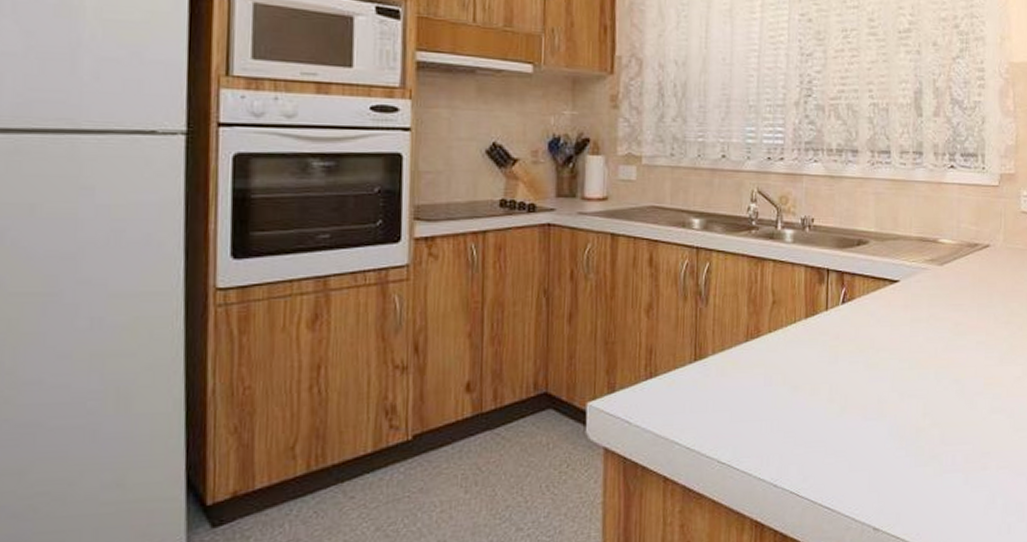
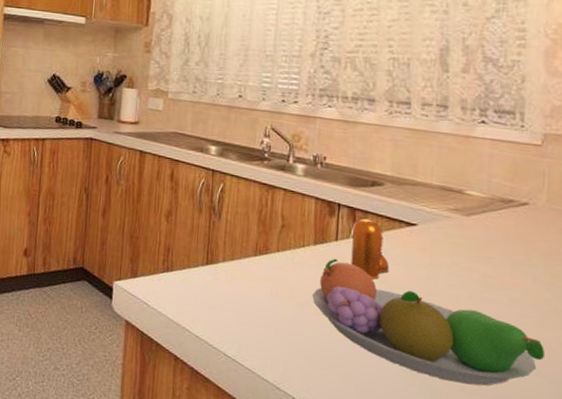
fruit bowl: none [805,330,1005,437] -> present [312,258,546,386]
pepper shaker: none [841,282,876,346] -> present [351,218,390,279]

